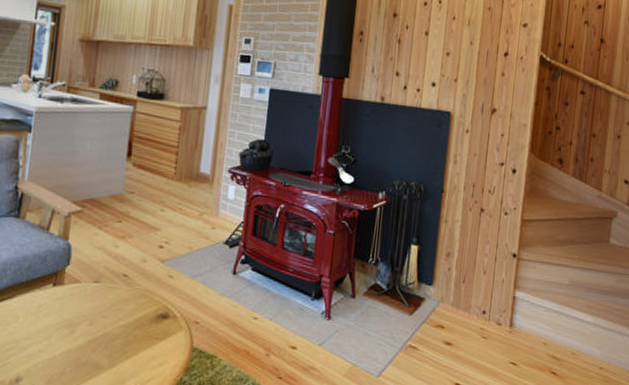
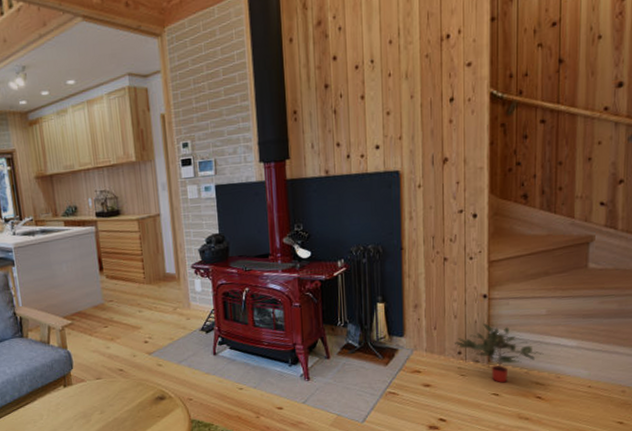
potted plant: none [479,284,563,352] -> present [453,323,544,383]

